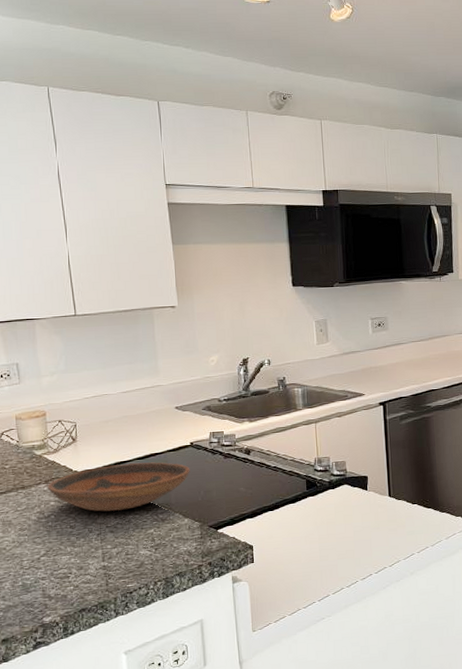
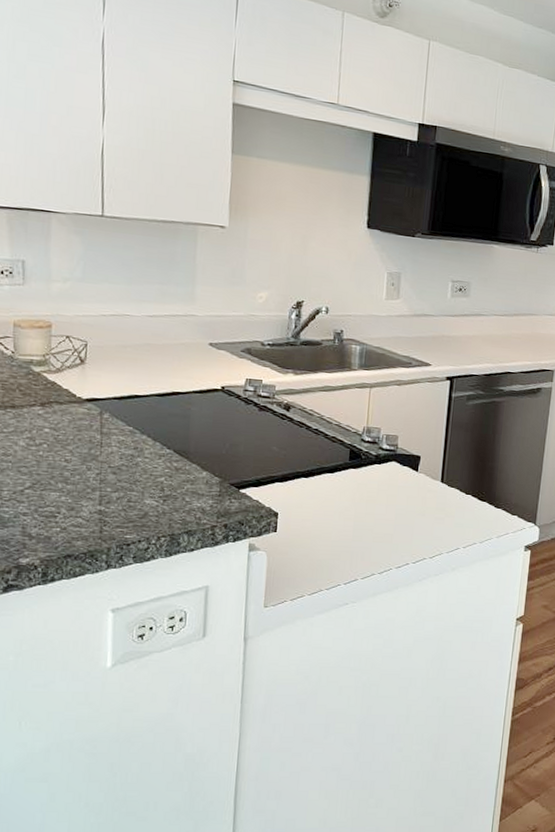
bowl: present [47,462,190,512] -> none [42,397,217,451]

